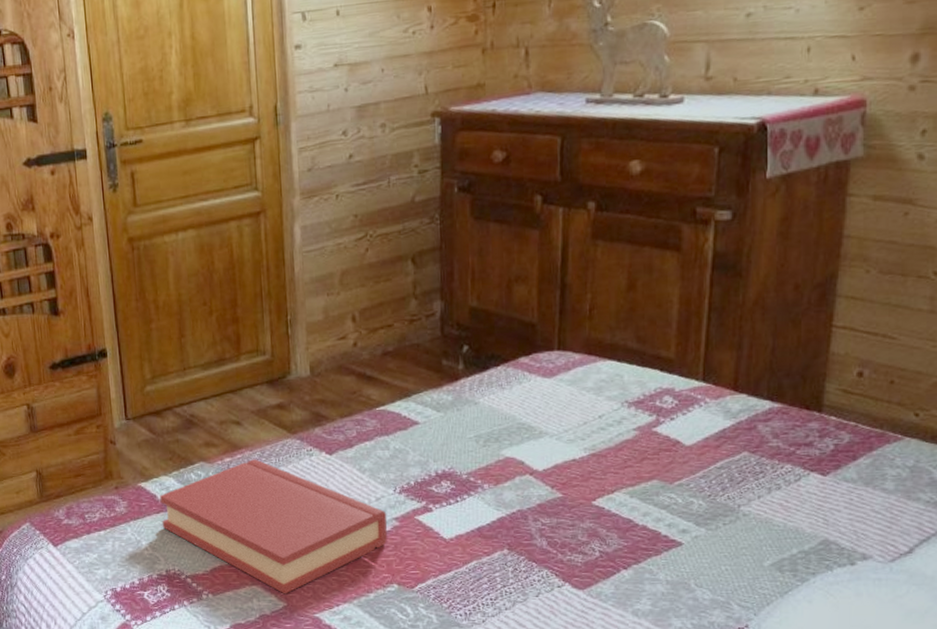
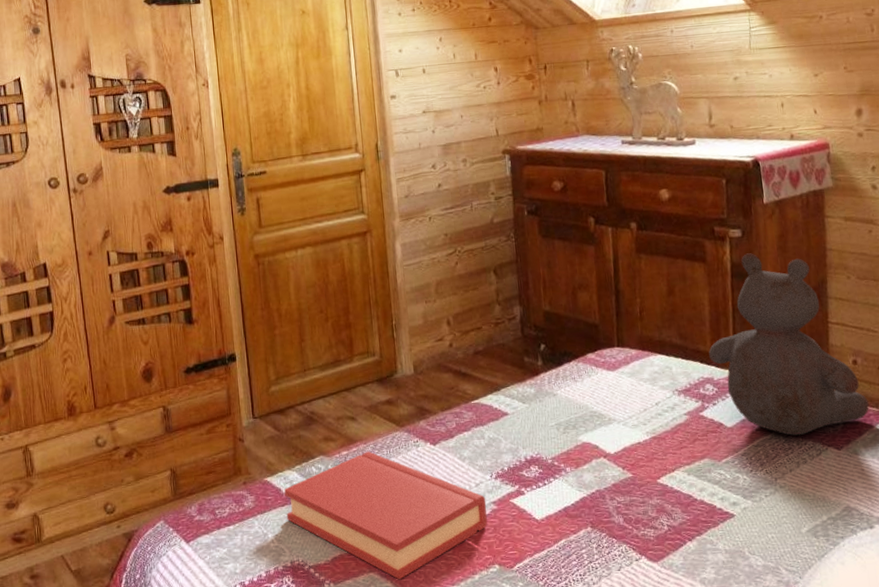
teddy bear: none [672,240,871,458] -> present [709,253,869,436]

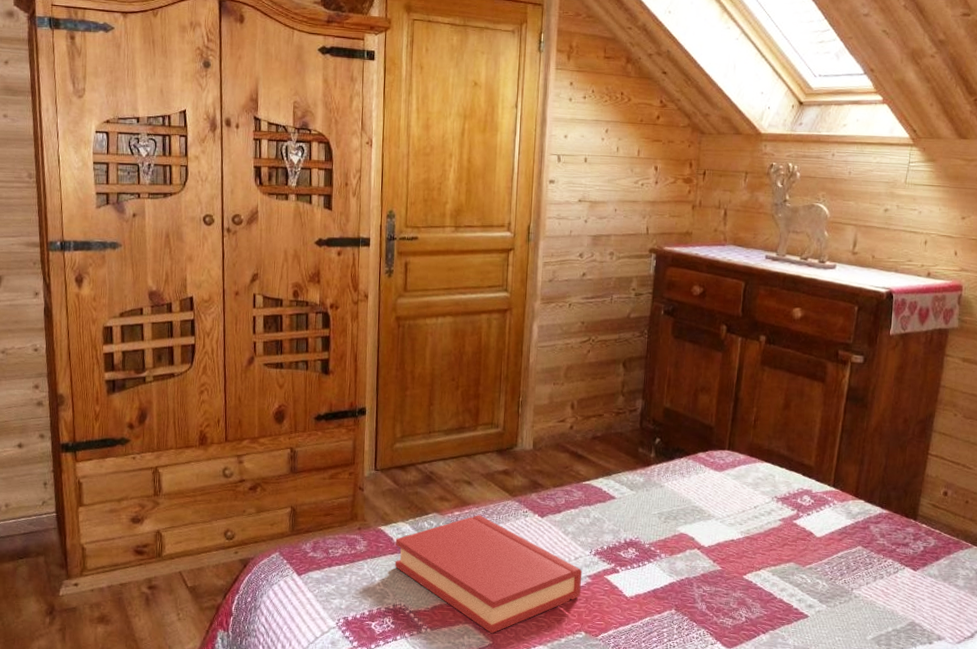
teddy bear: present [709,253,869,436] -> none [812,379,951,553]

